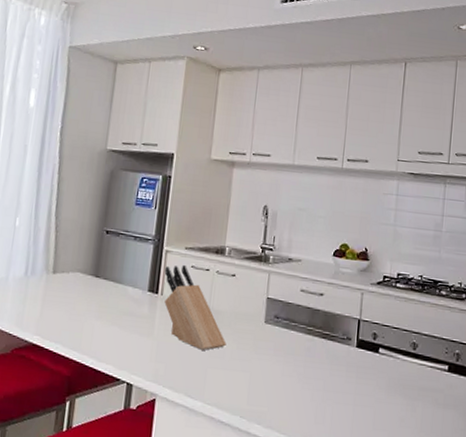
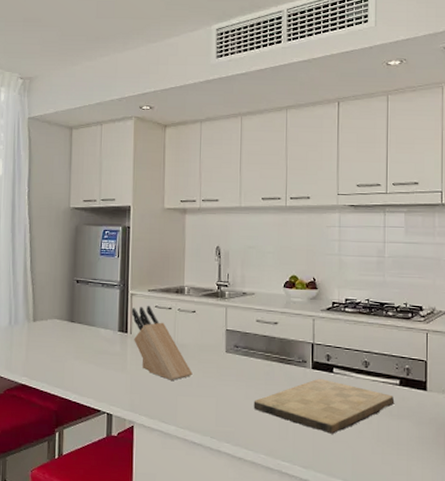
cutting board: none [290,358,442,421] -> present [253,378,395,434]

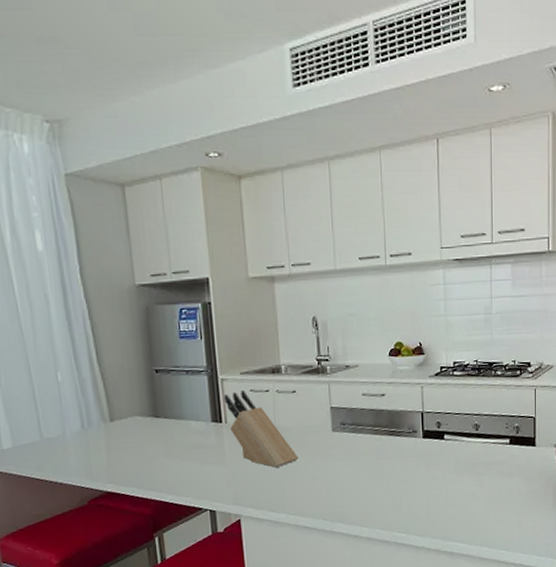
cutting board: present [253,378,395,434] -> none [365,446,505,500]

